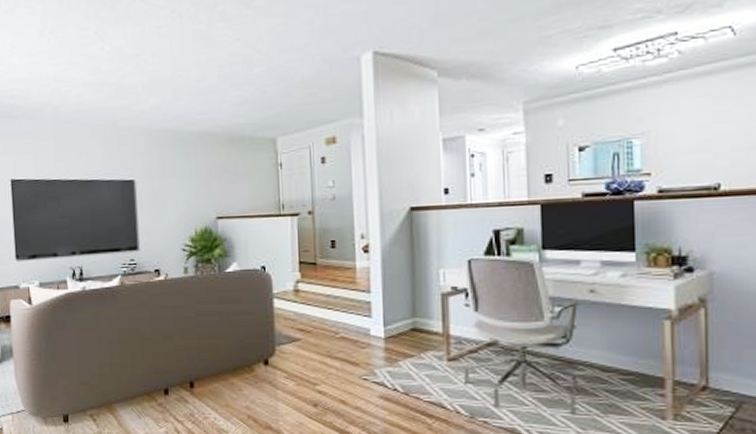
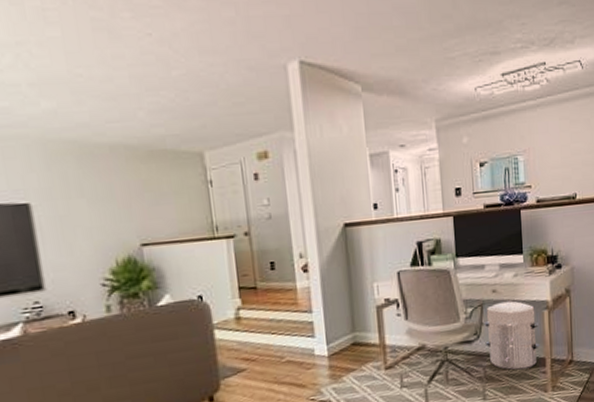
waste bin: none [576,303,658,386] -> present [484,299,541,370]

